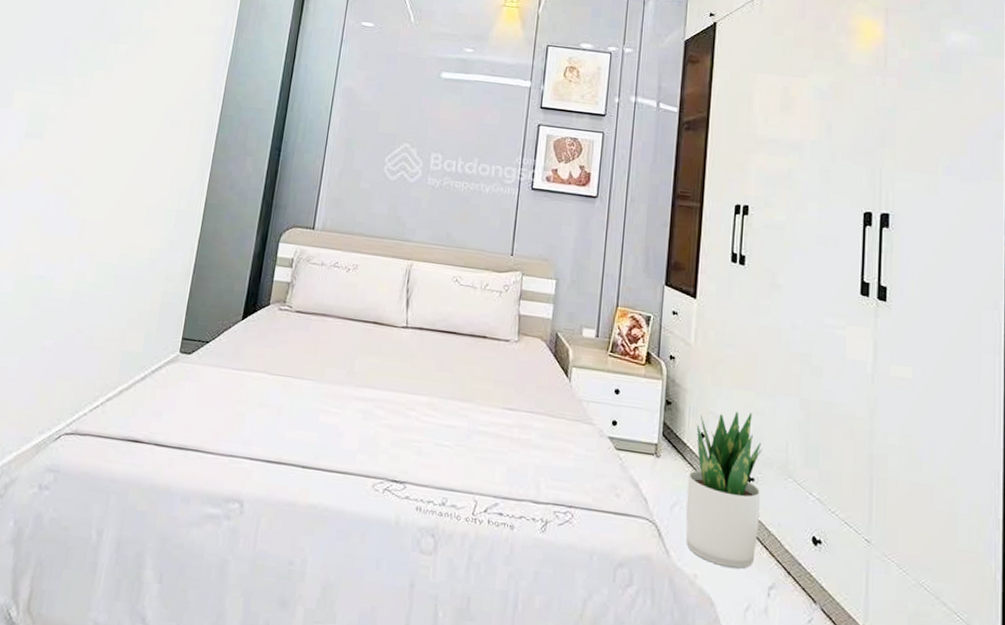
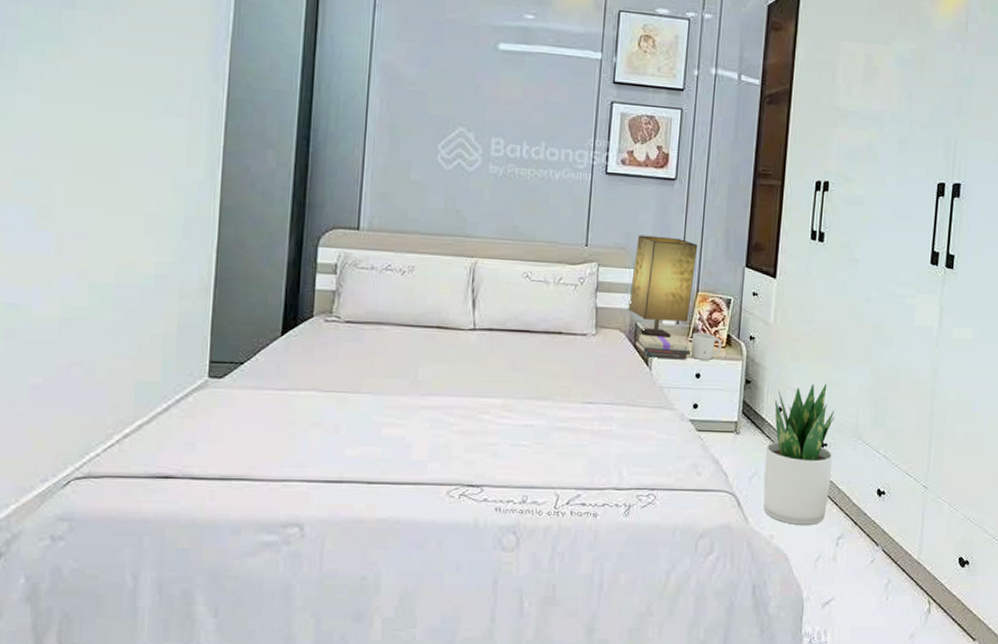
table lamp: none [550,248,618,352] -> present [629,235,698,339]
books: none [555,345,610,374] -> present [635,335,691,360]
mug: none [610,347,642,377] -> present [690,332,722,361]

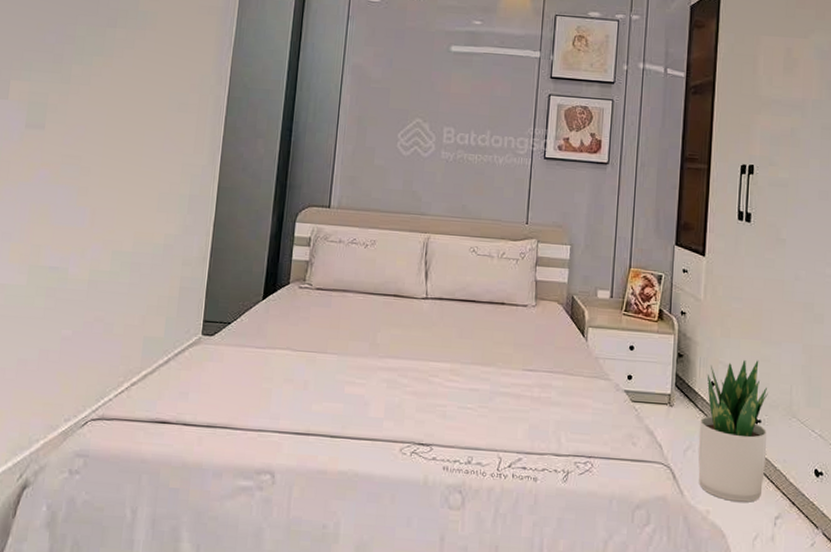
table lamp: present [629,235,698,339] -> none [566,214,630,312]
books: present [635,335,691,360] -> none [572,307,624,333]
mug: present [690,332,722,361] -> none [624,306,654,334]

